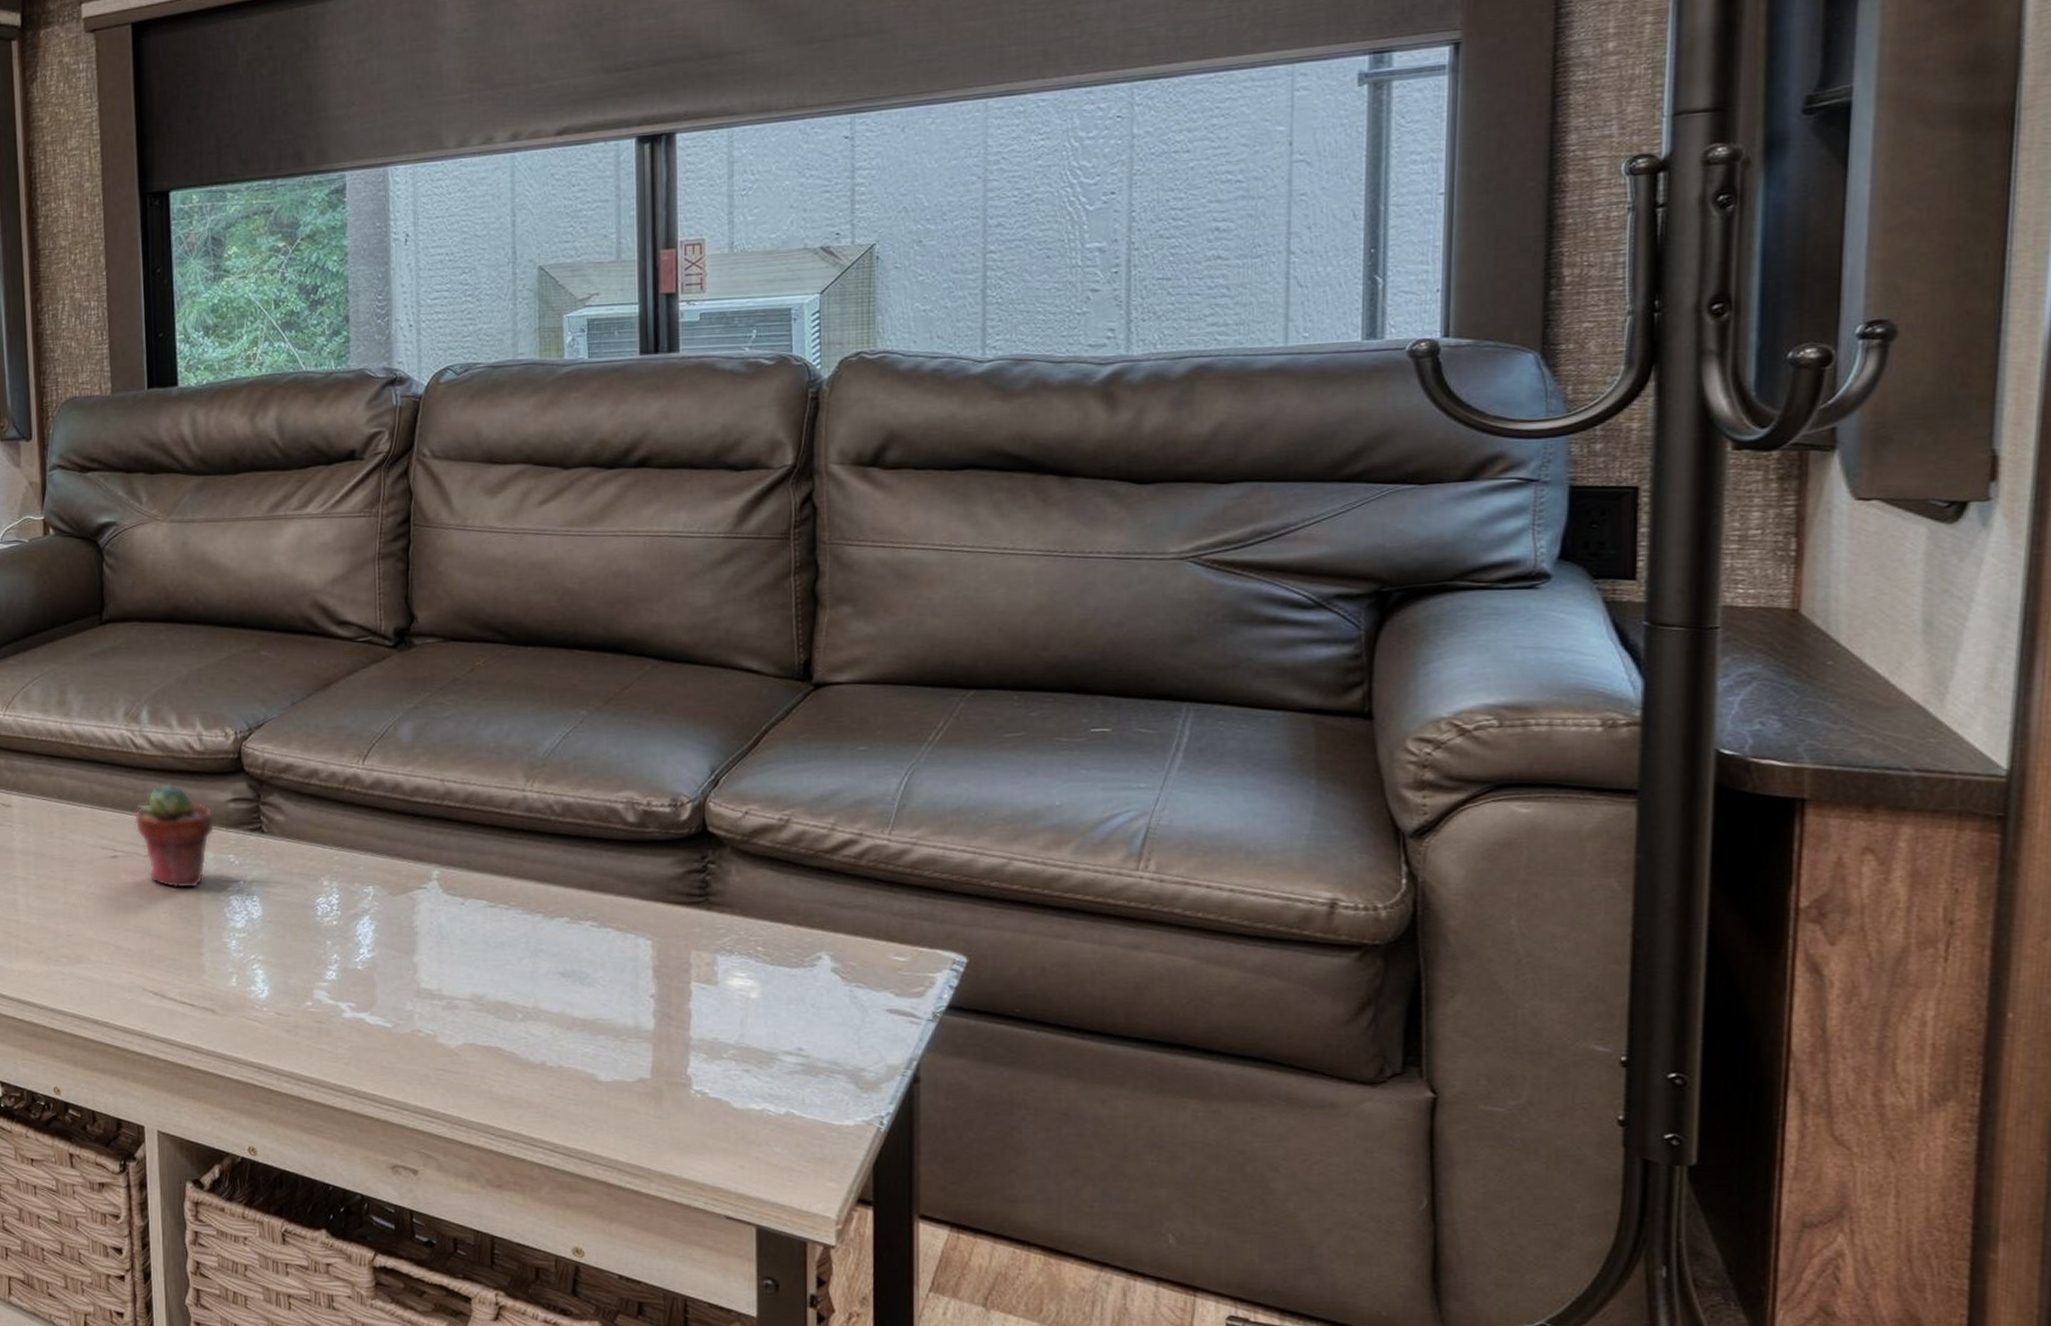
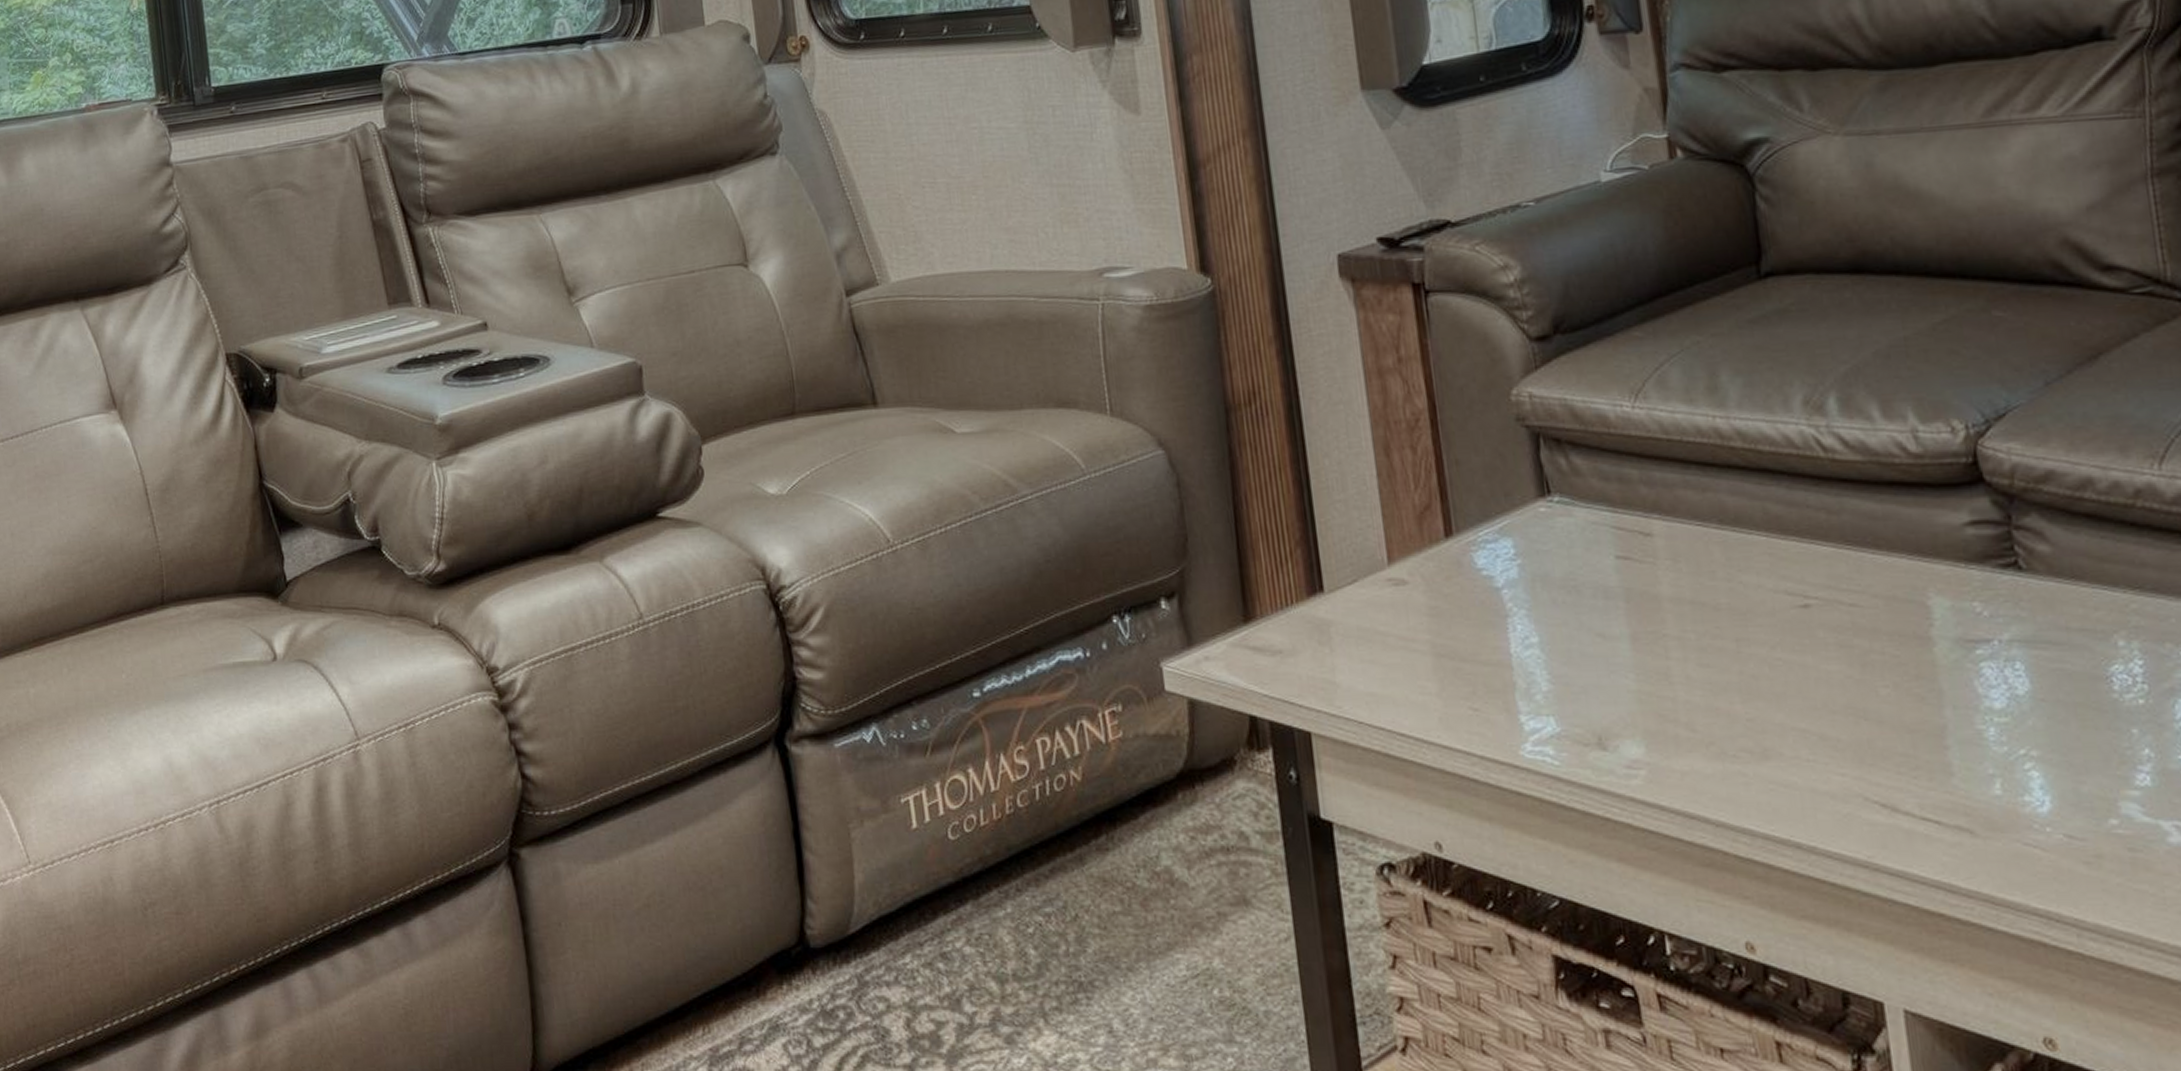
potted succulent: present [134,783,215,889] -> none [1830,500,1949,652]

